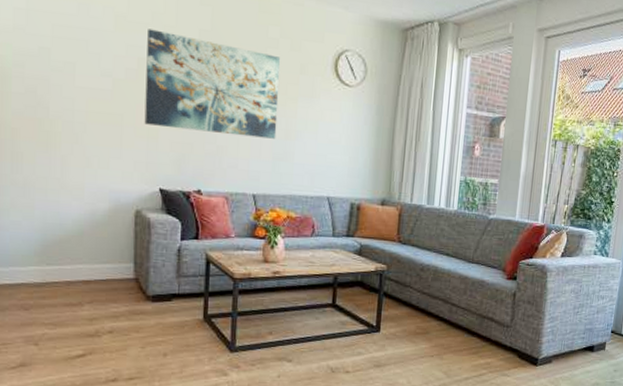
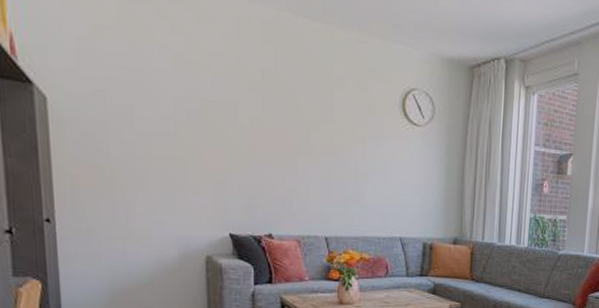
wall art: present [144,29,280,139] -> none [208,69,347,181]

